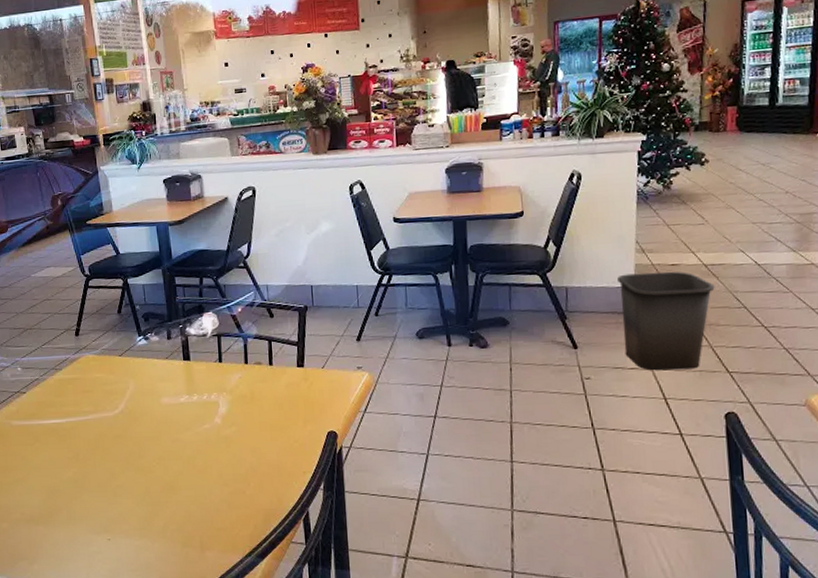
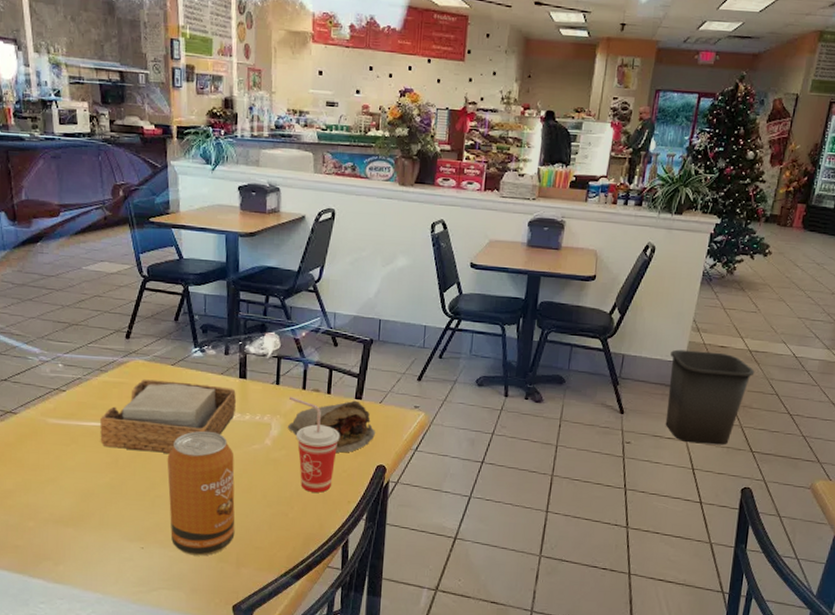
napkin holder: none [59,371,184,443] -> present [100,379,237,454]
soda can: none [123,416,196,543] -> present [167,430,235,556]
beverage cup: none [232,372,287,466] -> present [288,396,340,493]
sandwich: none [234,368,322,423] -> present [287,400,375,453]

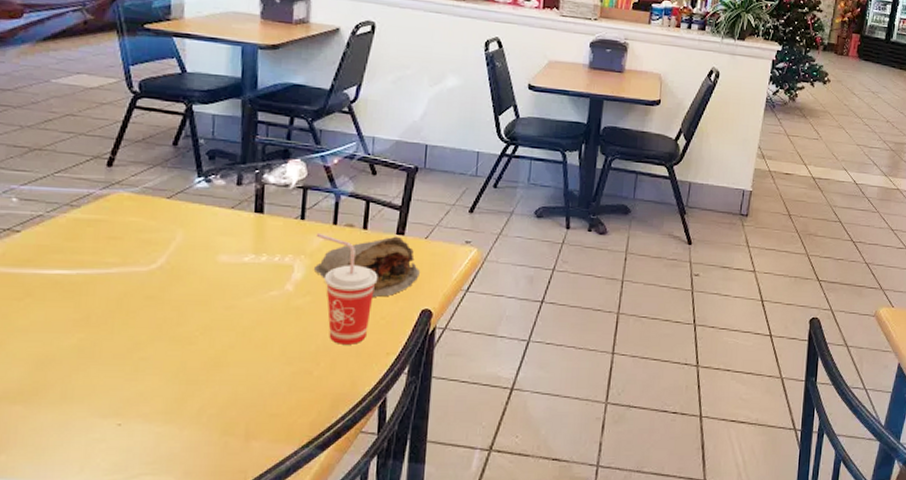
napkin holder: present [100,379,237,454] -> none [66,215,251,306]
soda can: present [167,430,235,556] -> none [156,276,246,430]
waste bin: present [665,349,755,445] -> none [733,177,819,275]

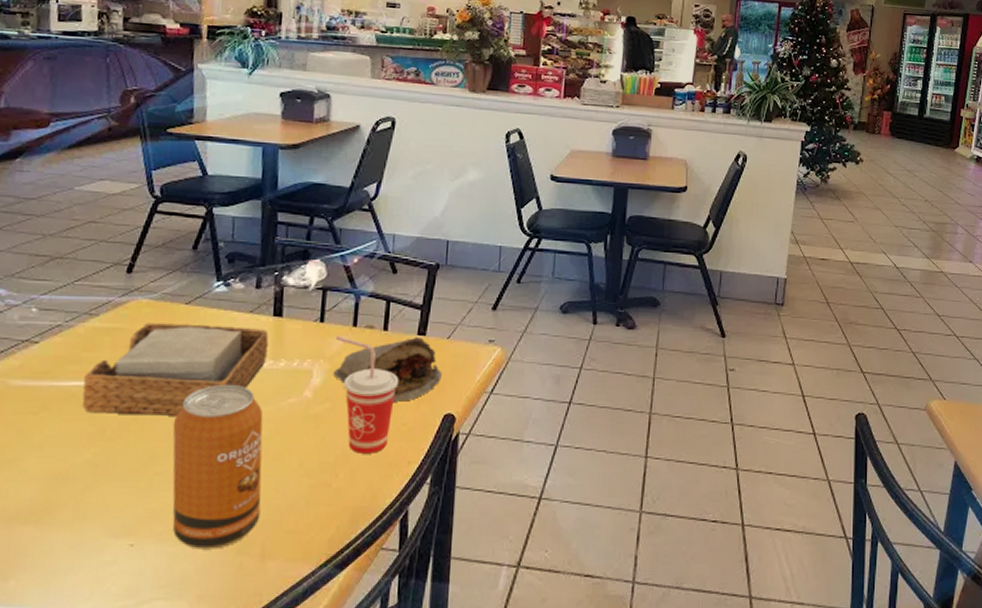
napkin holder: none [66,215,251,306] -> present [82,323,269,417]
soda can: none [156,276,246,430] -> present [172,384,263,549]

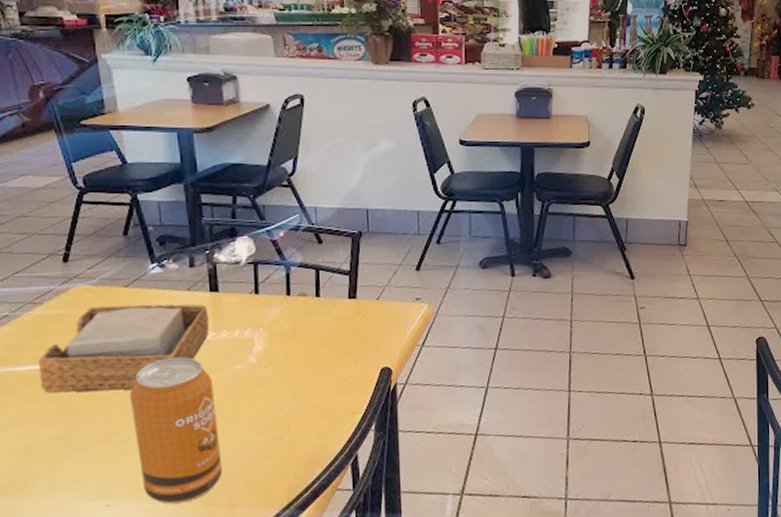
sandwich: present [332,337,442,402] -> none [273,300,375,360]
beverage cup: present [335,335,399,453] -> none [271,304,336,409]

